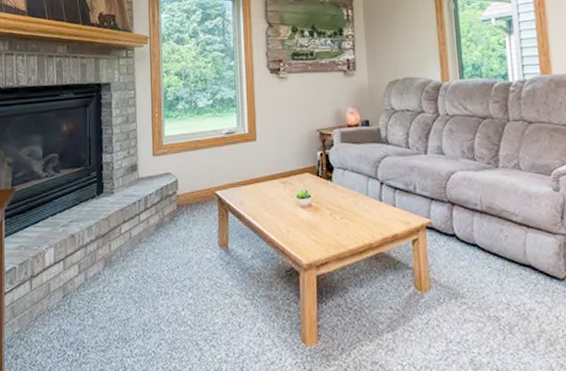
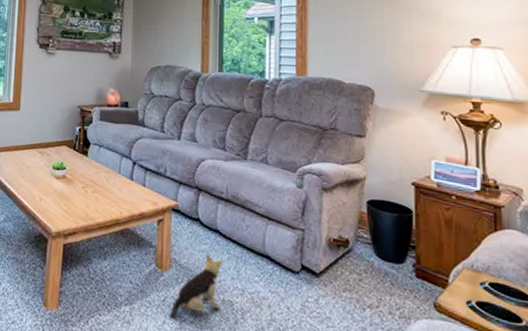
plush toy: none [434,270,487,340] -> present [169,254,222,317]

